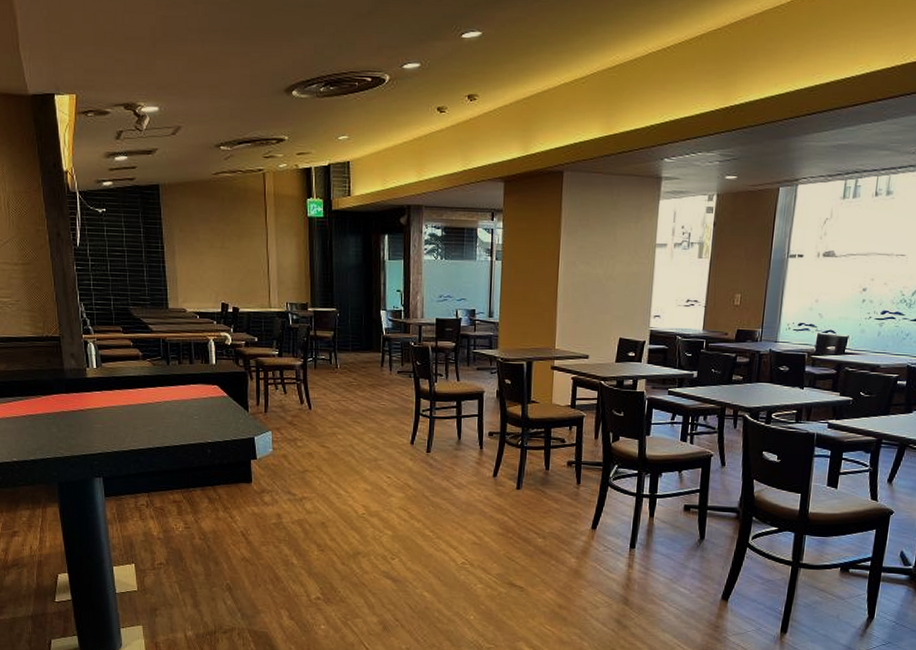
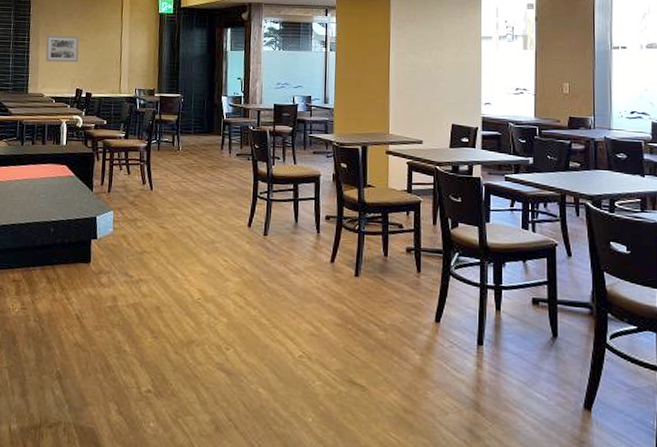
wall art: none [182,243,221,274] -> present [45,35,80,63]

